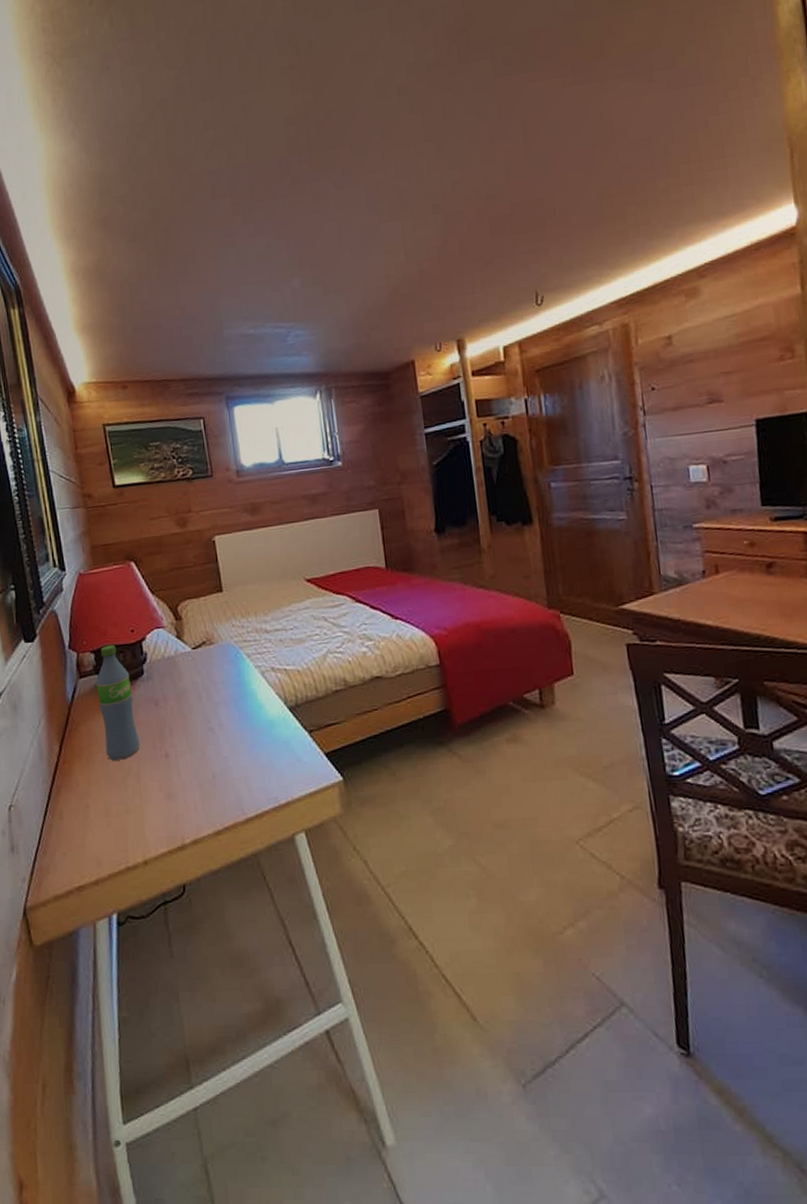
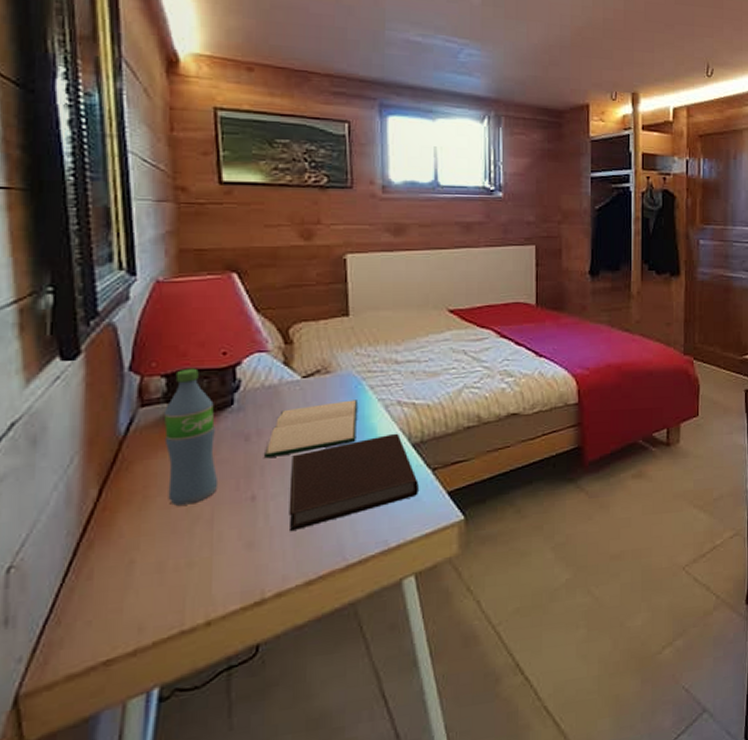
hardback book: none [171,667,241,721] -> present [264,400,357,459]
notebook: none [192,697,299,786] -> present [289,433,419,532]

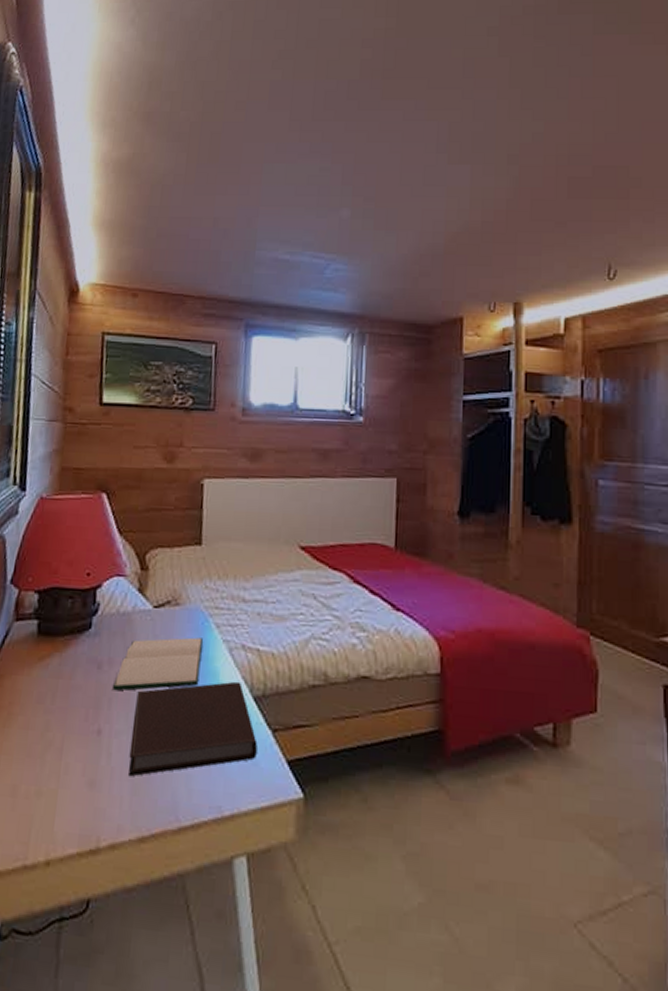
water bottle: present [163,368,219,506] -> none [27,586,75,729]

